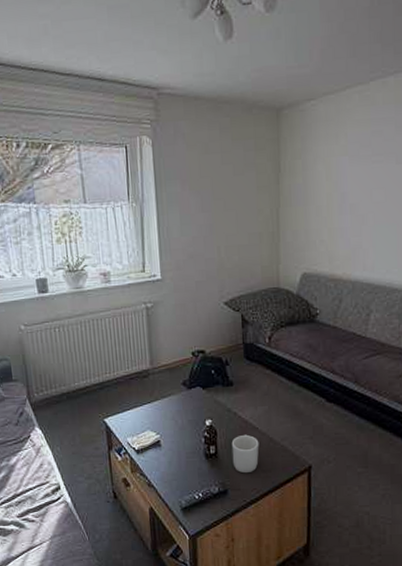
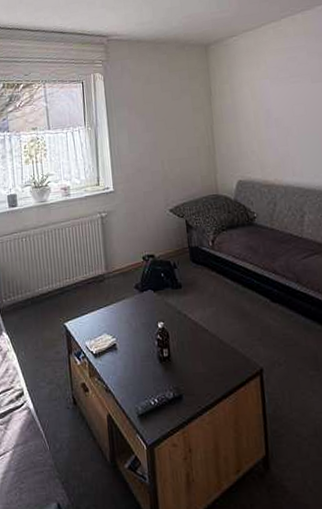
mug: present [231,434,260,474] -> none [183,336,211,378]

